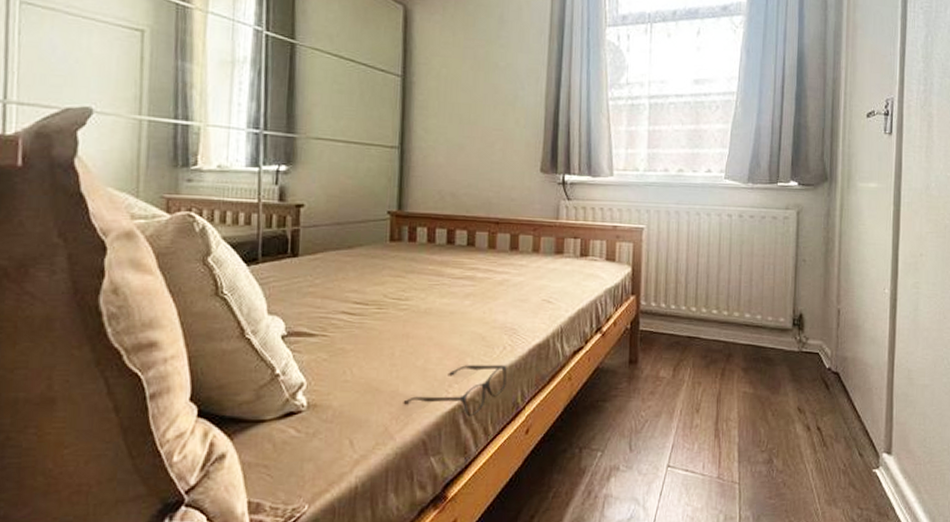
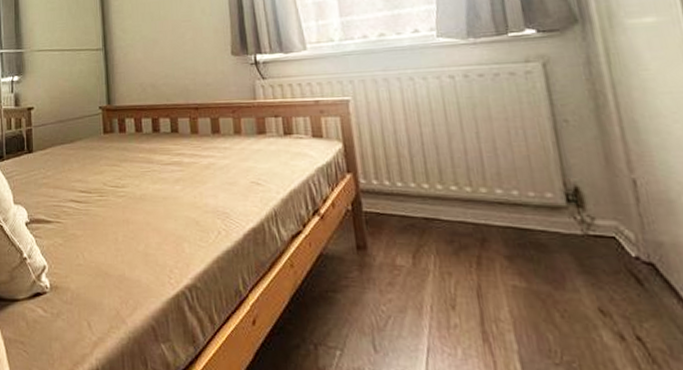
eyeglasses: present [403,365,507,417] -> none [130,250,226,304]

